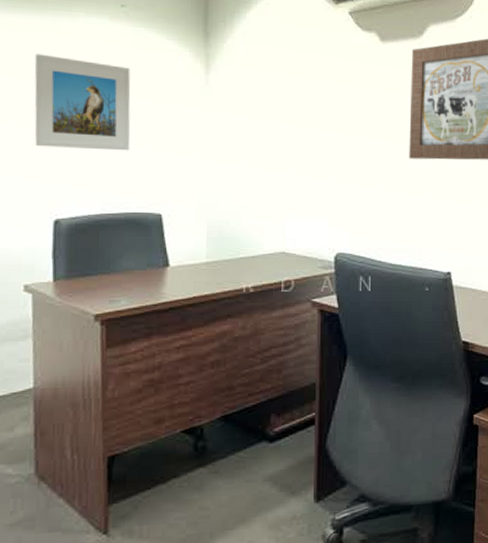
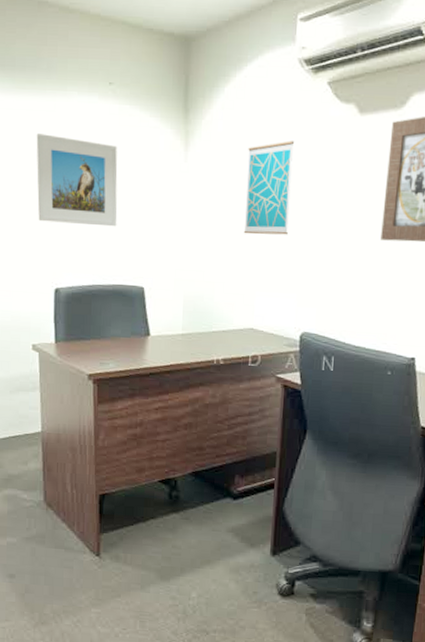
wall art: none [271,65,320,156] -> present [243,141,295,235]

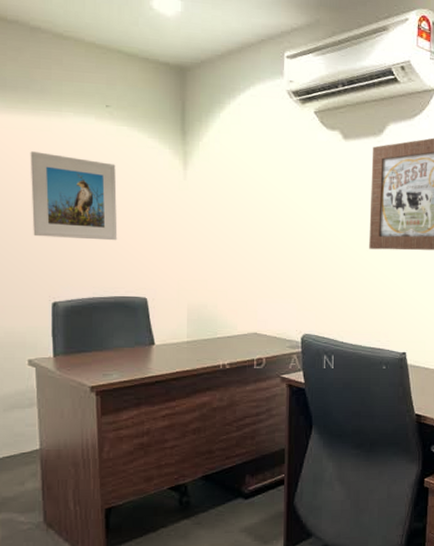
wall art: present [243,141,295,235] -> none [243,162,288,246]

